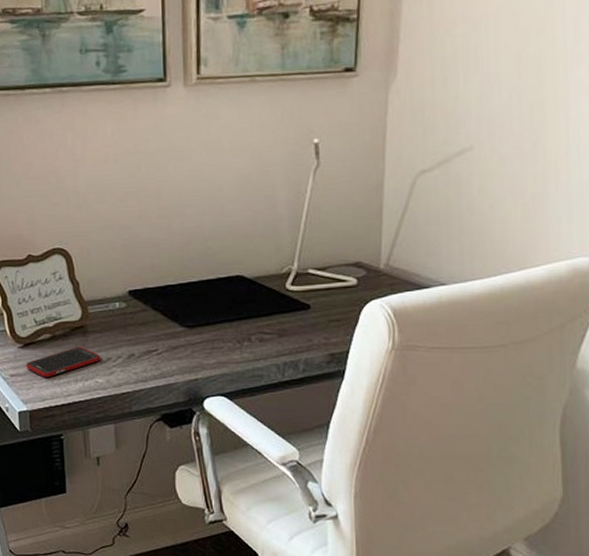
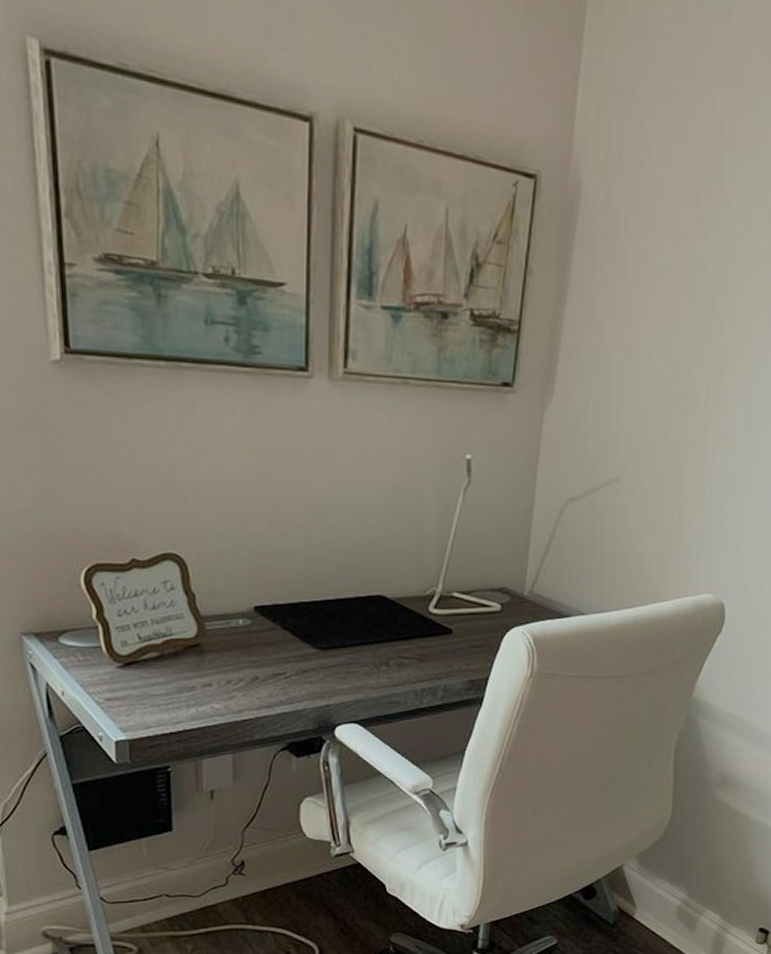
cell phone: present [25,346,101,378] -> none [125,667,219,703]

